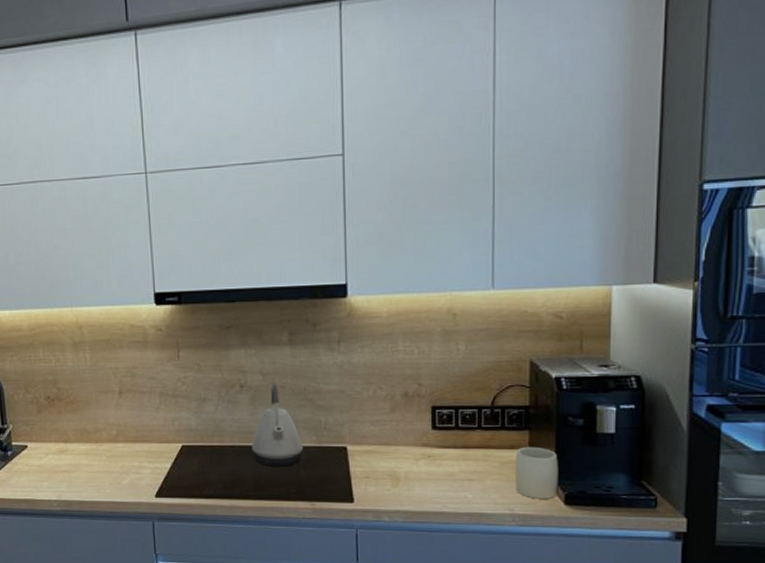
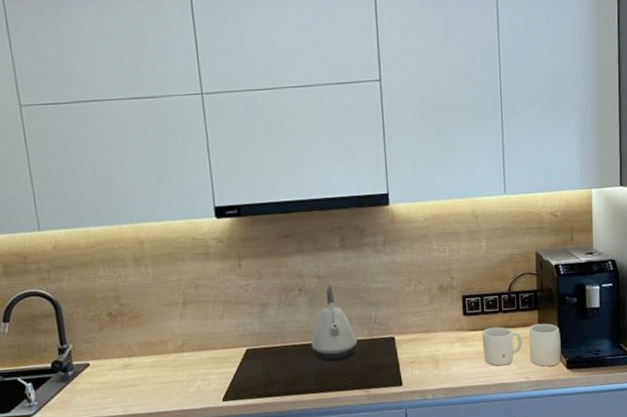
mug: none [455,446,507,493] -> present [482,326,523,366]

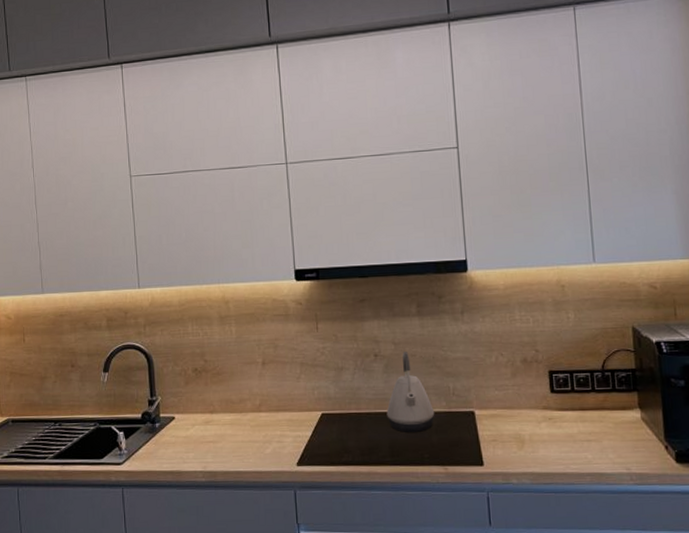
mug: present [482,326,523,366] -> none [572,408,621,453]
mug: present [528,323,561,367] -> none [627,407,669,458]

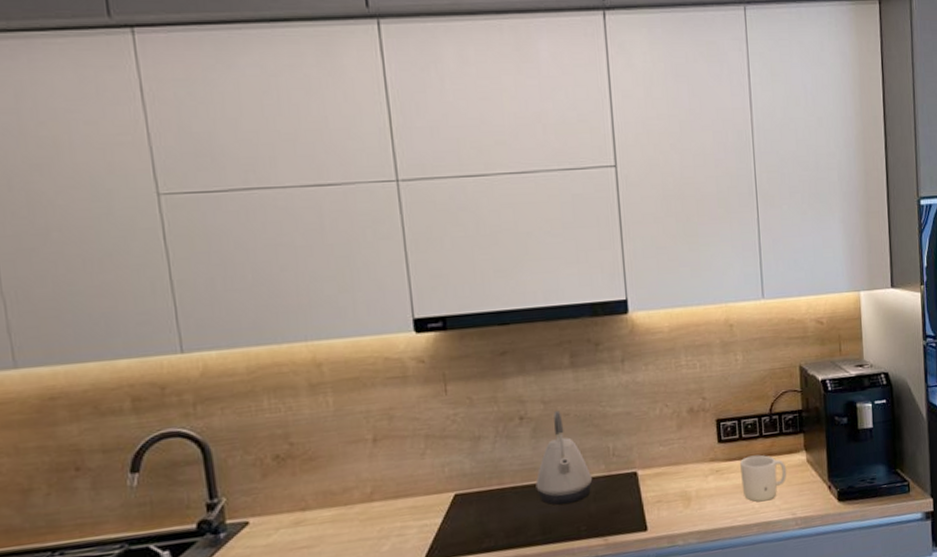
mug: none [572,408,621,453] -> present [740,454,787,502]

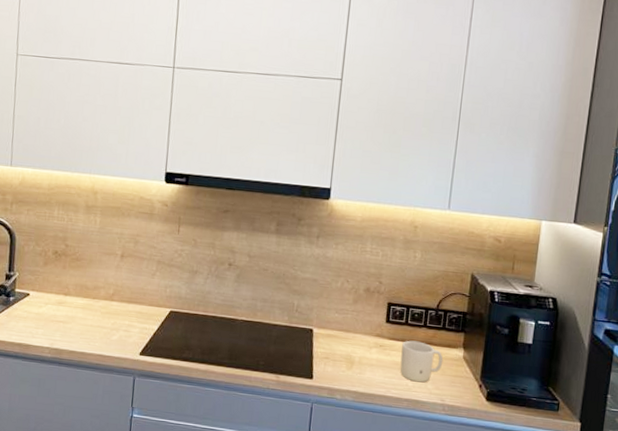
kettle: present [535,411,593,505] -> none [231,265,277,341]

